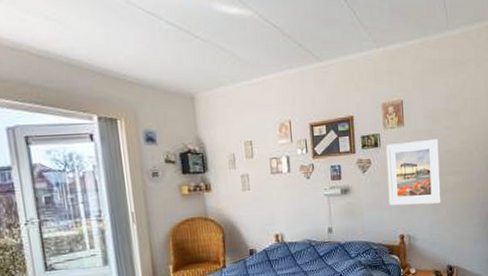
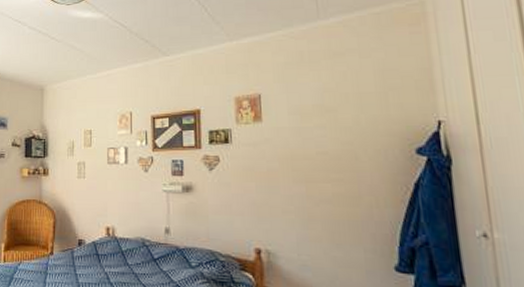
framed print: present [386,138,441,206] -> none [239,138,314,216]

